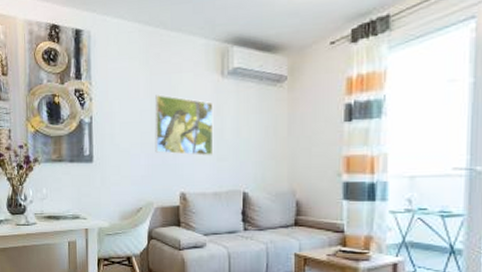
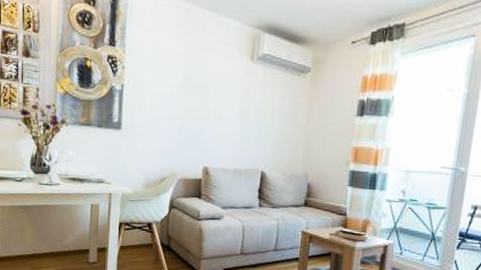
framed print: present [154,95,214,157] -> none [183,71,242,136]

